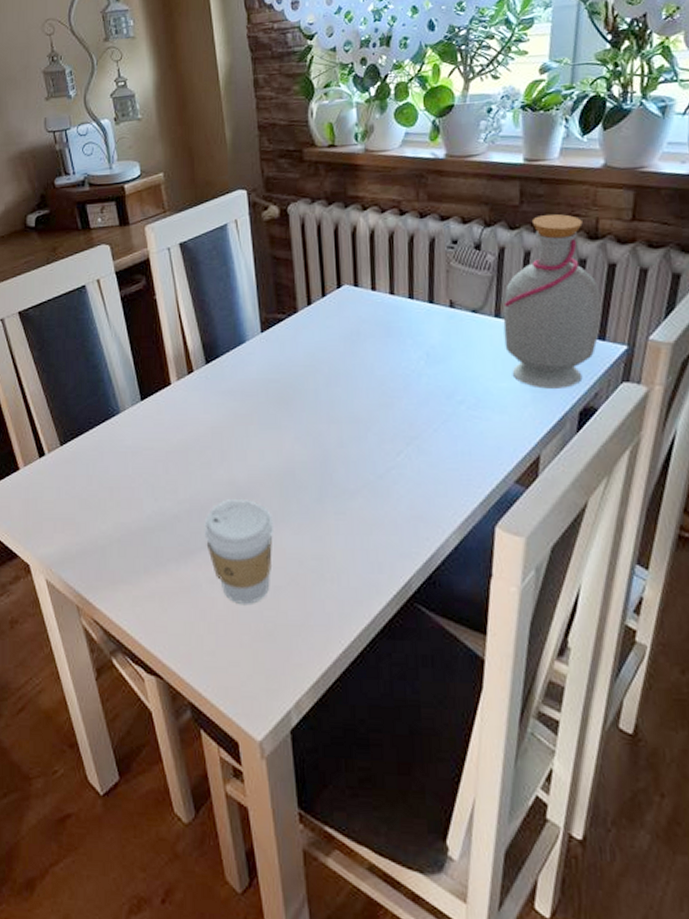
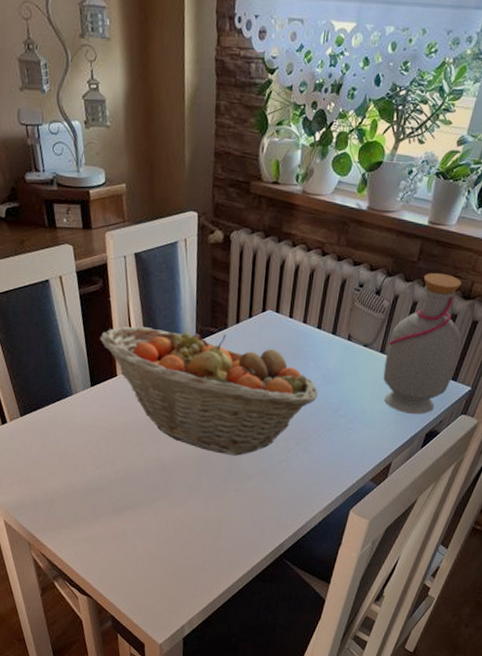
fruit basket: none [147,319,423,467] -> present [100,326,318,456]
coffee cup: present [204,500,273,604] -> none [133,473,188,551]

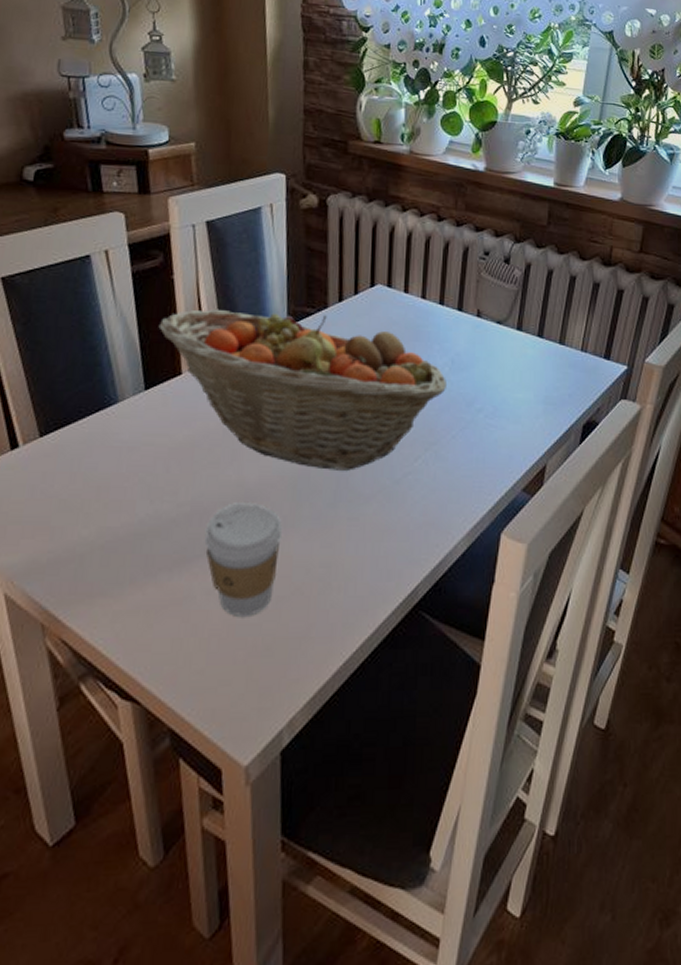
coffee cup: none [133,473,188,551] -> present [204,503,282,616]
bottle: present [383,273,462,415] -> none [524,238,609,402]

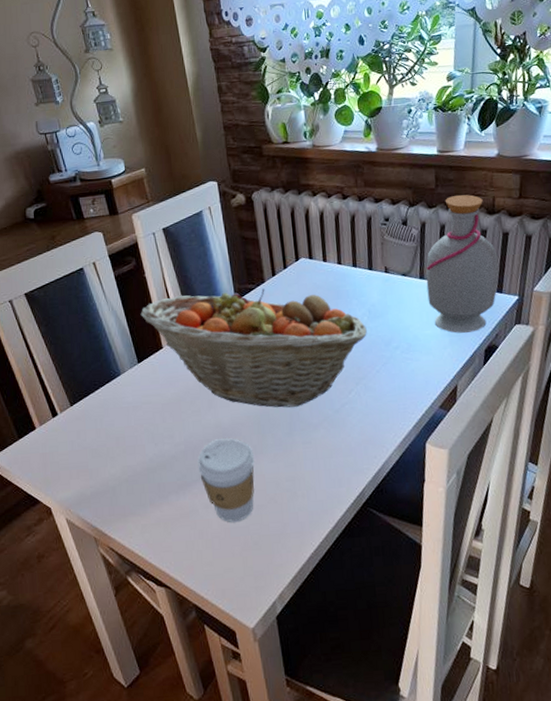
bottle: none [524,238,609,402] -> present [426,194,500,333]

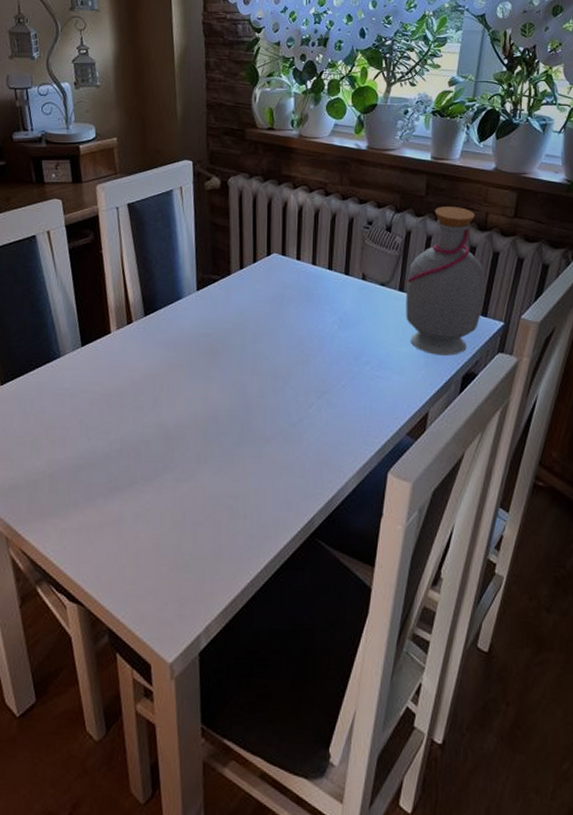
fruit basket: present [140,288,367,408] -> none [91,278,336,415]
coffee cup: present [197,438,254,522] -> none [132,441,196,537]

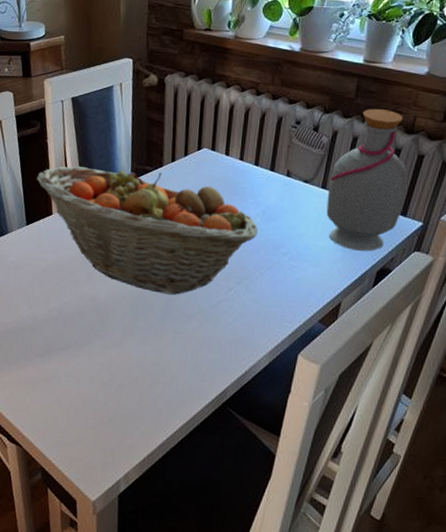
fruit basket: none [91,278,336,415] -> present [36,166,258,295]

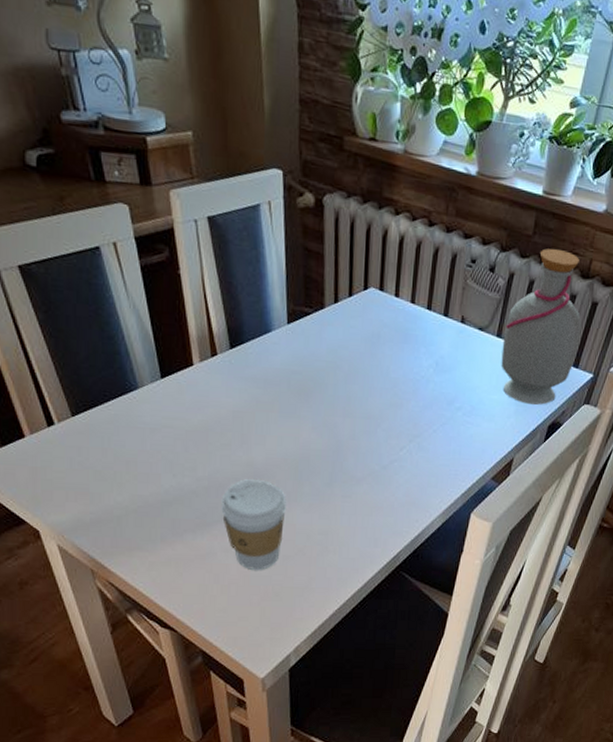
fruit basket: present [36,166,258,295] -> none [169,304,431,456]
coffee cup: none [67,312,123,396] -> present [221,479,286,570]

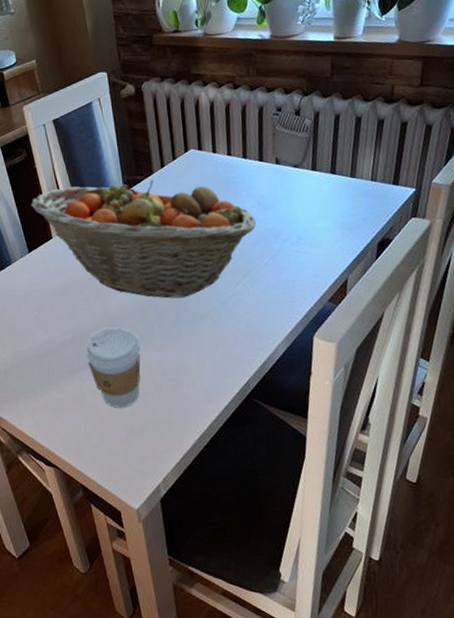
fruit basket: none [169,304,431,456] -> present [31,180,256,298]
bottle: present [501,248,582,405] -> none [318,83,396,226]

